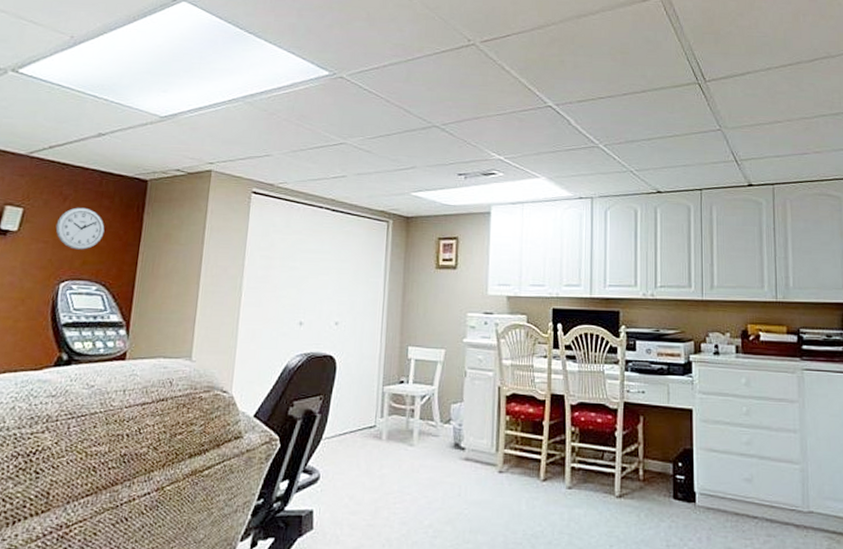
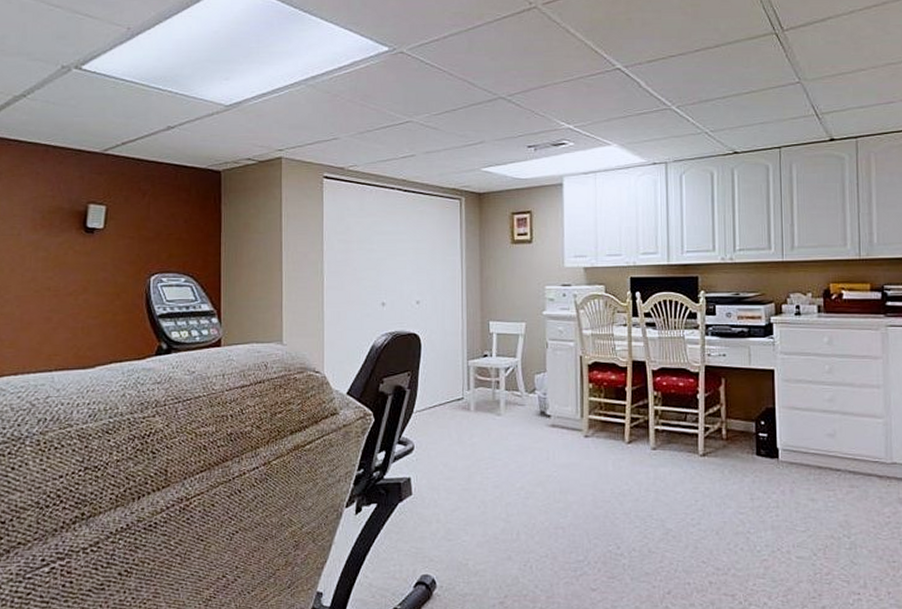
wall clock: present [55,207,105,250] -> none [139,202,186,244]

